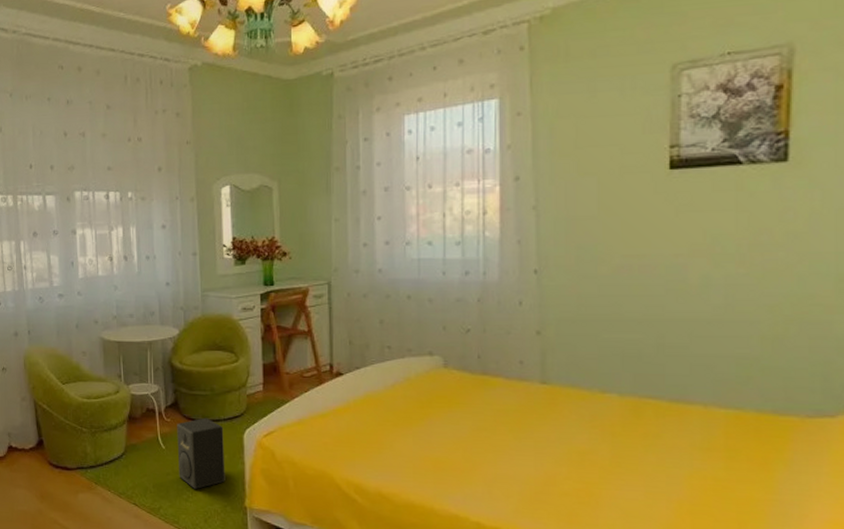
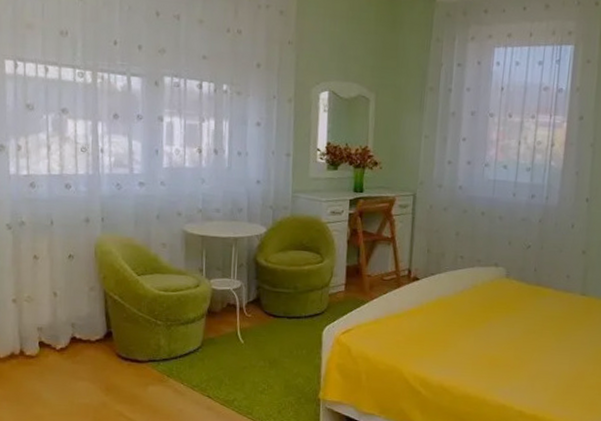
speaker: present [177,418,225,489] -> none [256,314,304,382]

